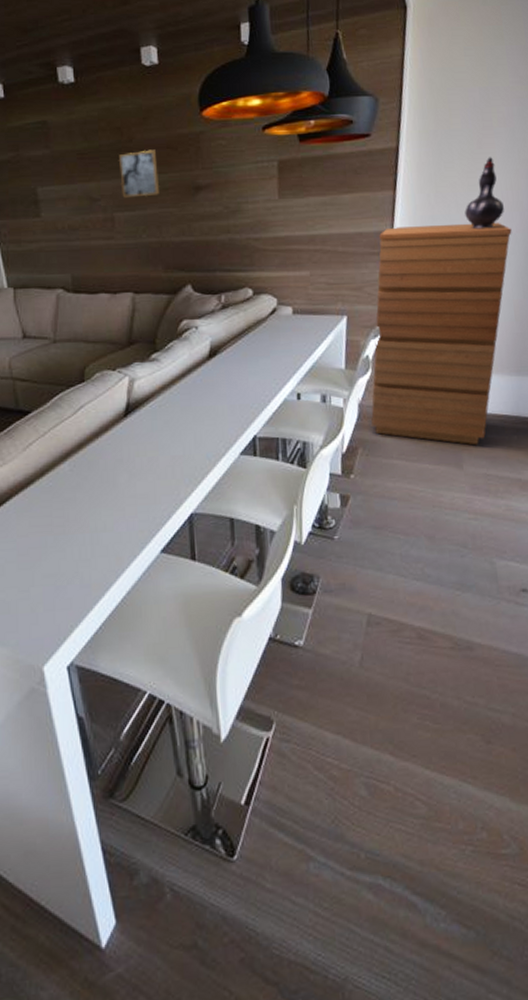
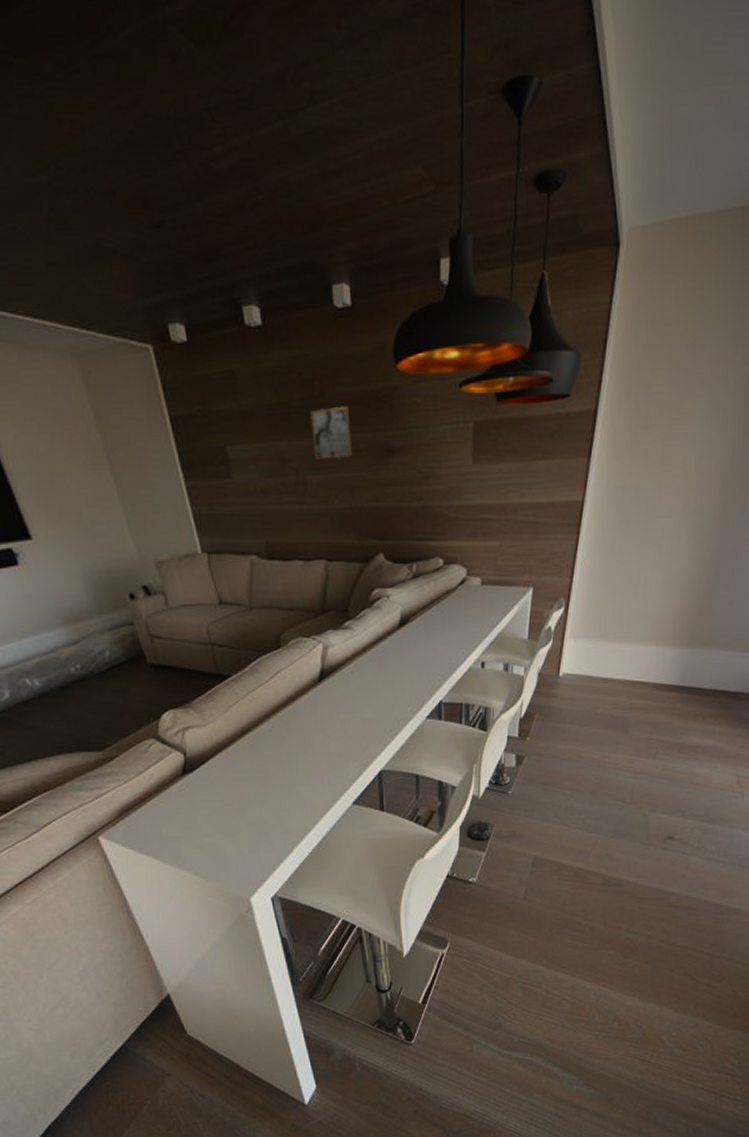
dresser: present [371,222,512,445] -> none [549,494,700,712]
decorative vase: present [465,157,504,230] -> none [657,423,695,501]

